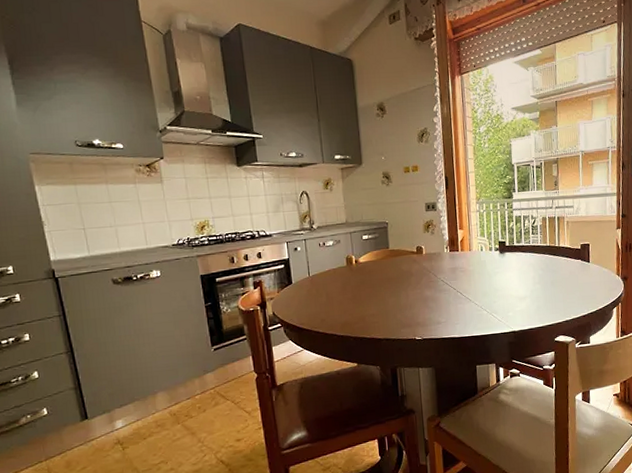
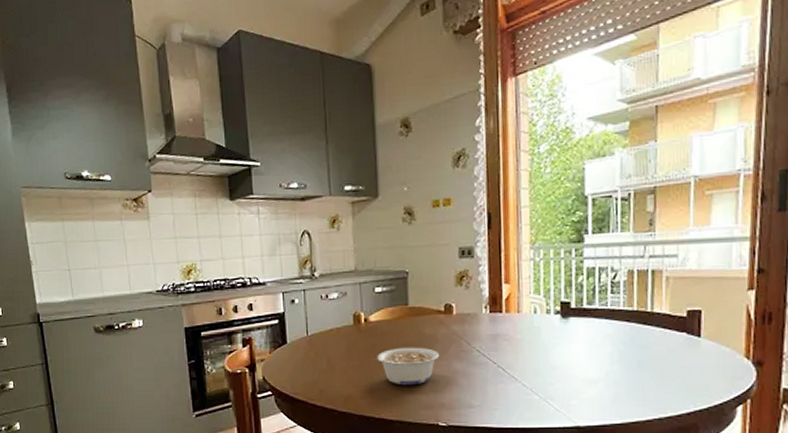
legume: none [364,280,415,311] -> present [374,347,440,386]

